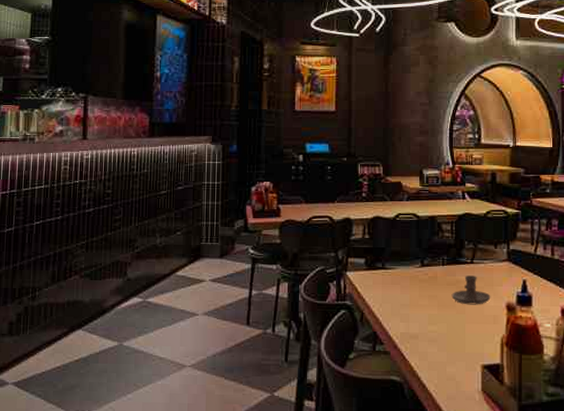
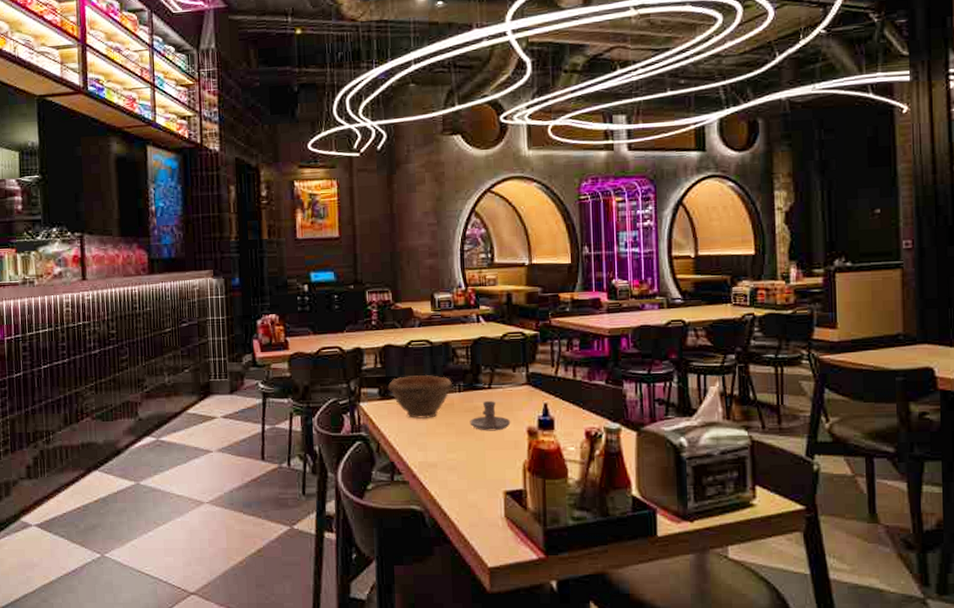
bowl: none [374,247,436,291] -> present [387,374,452,420]

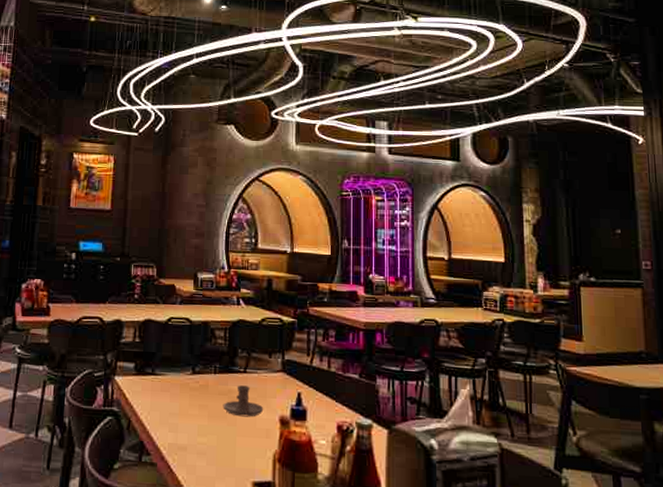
bowl: present [387,374,452,420] -> none [144,352,208,399]

